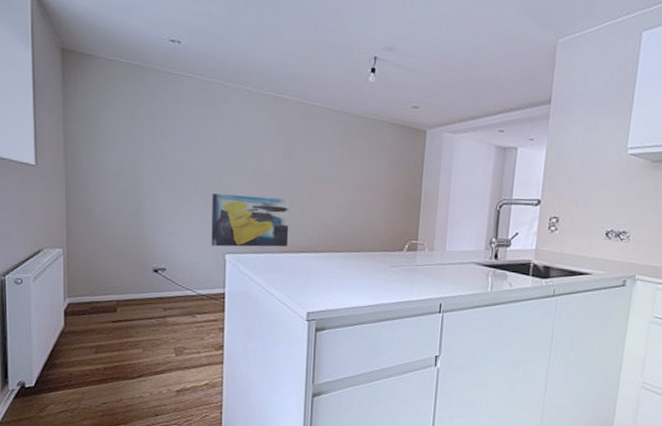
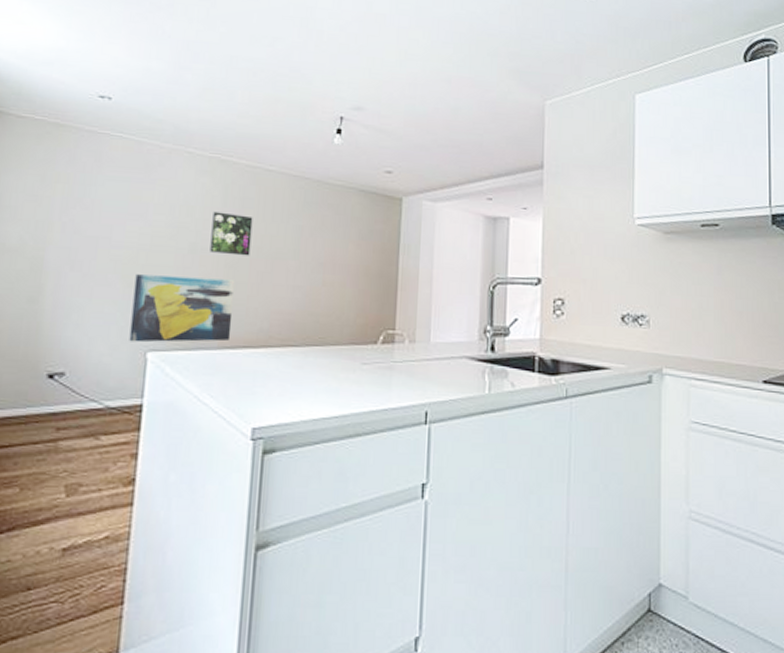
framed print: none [269,142,303,180] -> present [210,211,253,256]

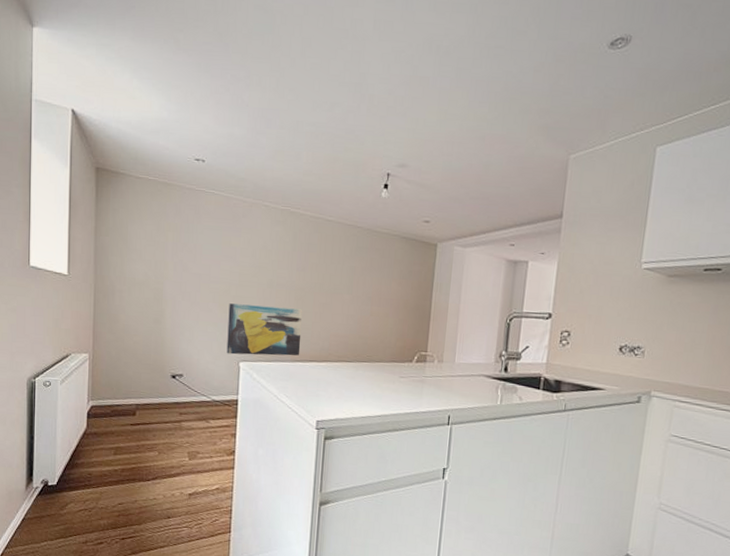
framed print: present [210,211,253,256] -> none [283,254,316,291]

